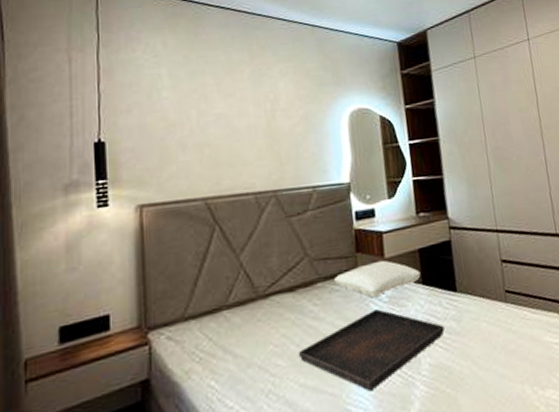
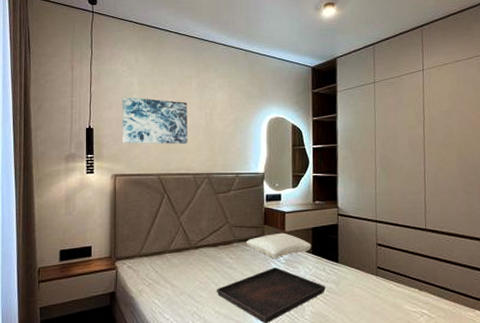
wall art: none [146,94,244,160] -> present [122,97,188,144]

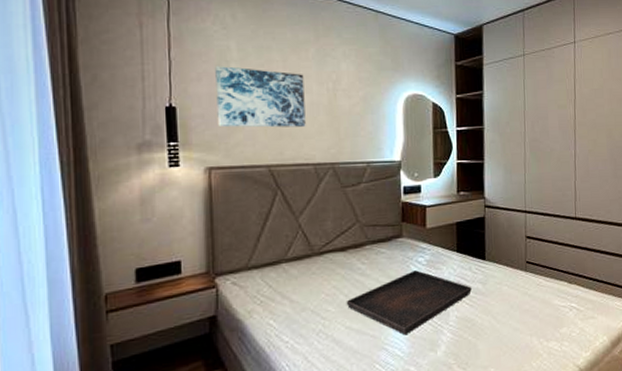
pillow: present [245,232,312,259] -> none [380,230,456,261]

